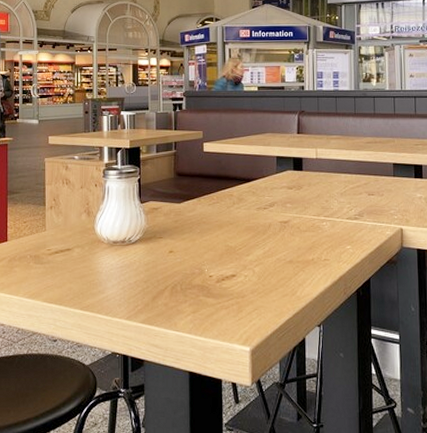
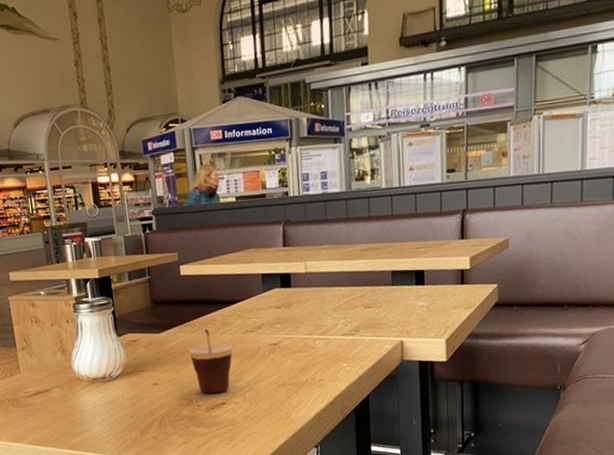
cup: none [205,202,246,265] -> present [189,328,233,394]

